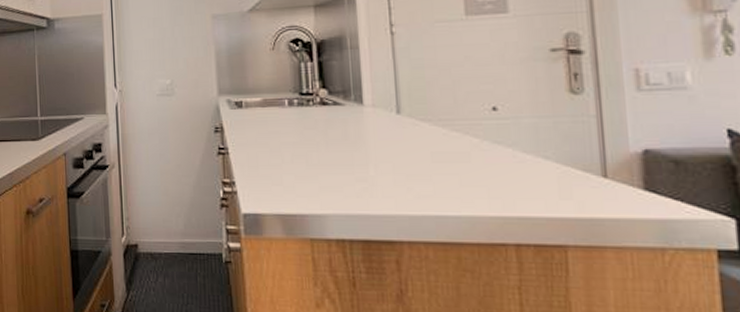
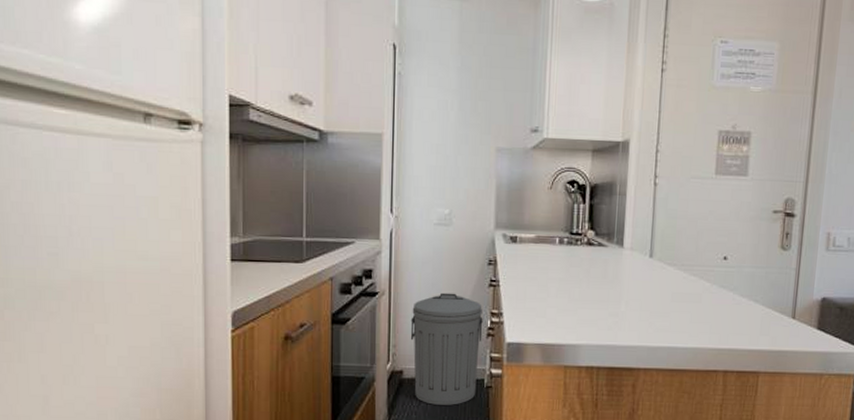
trash can: none [141,163,215,282] -> present [410,292,483,405]

